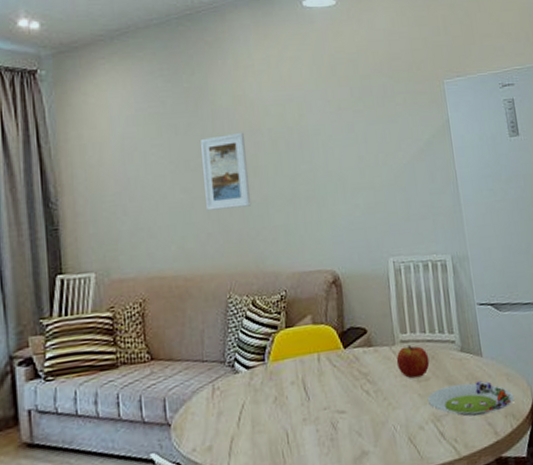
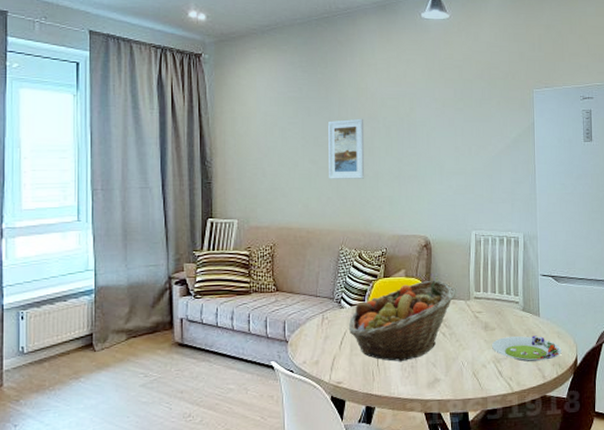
fruit basket: none [246,324,377,436] -> present [348,280,456,362]
apple: present [396,344,430,379] -> none [469,301,496,328]

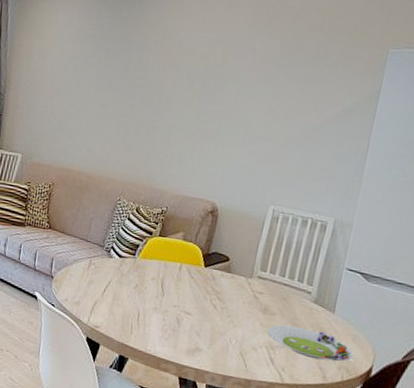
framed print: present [328,118,365,179] -> none [118,64,166,131]
fruit basket: present [348,280,456,362] -> none [113,247,238,323]

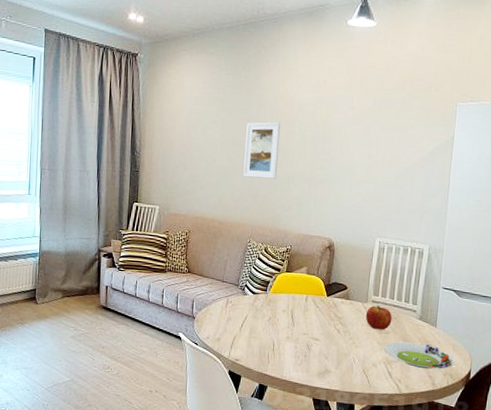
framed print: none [118,64,166,131] -> present [243,121,281,179]
apple: none [248,281,281,311] -> present [365,305,392,330]

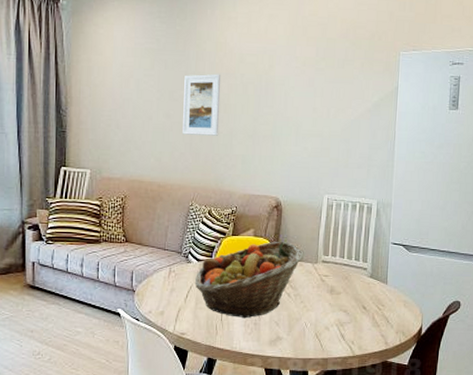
fruit basket: none [249,279,355,350] -> present [194,241,304,319]
apple: present [365,305,392,330] -> none [316,265,343,291]
salad plate: present [384,342,456,369] -> none [336,302,407,328]

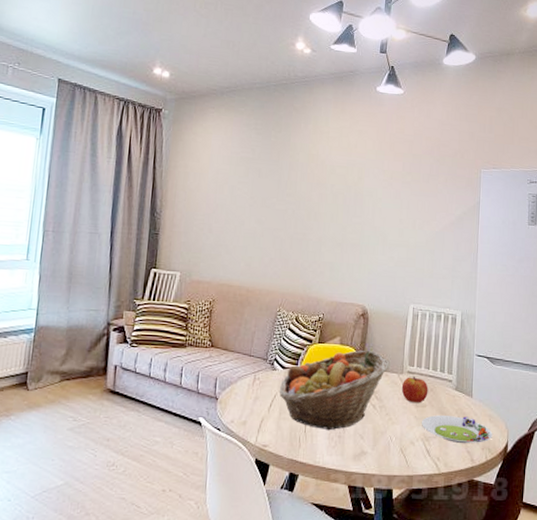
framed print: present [182,73,221,136] -> none [273,183,313,243]
apple: none [316,265,343,291] -> present [401,376,429,403]
salad plate: none [336,302,407,328] -> present [422,415,493,444]

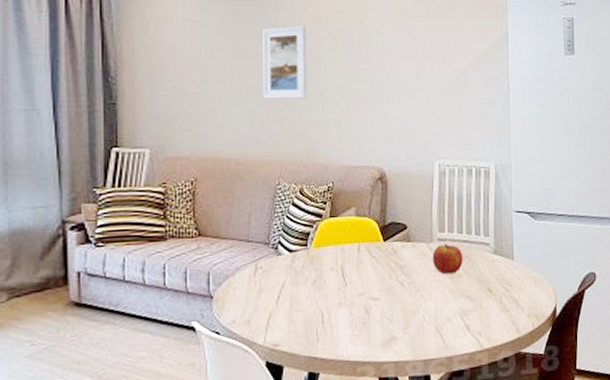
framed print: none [273,183,313,243] -> present [263,25,307,99]
fruit basket: present [279,350,390,431] -> none [287,219,416,318]
salad plate: present [422,415,493,444] -> none [458,282,539,314]

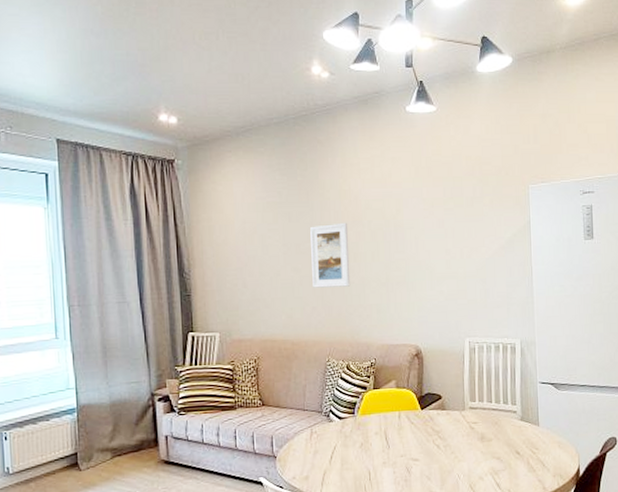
apple: present [432,243,463,275] -> none [464,411,493,439]

